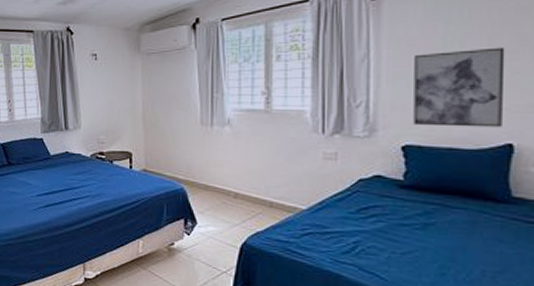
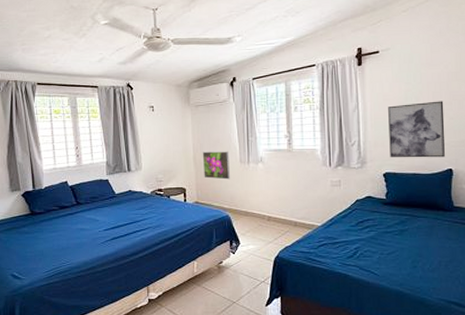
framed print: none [153,109,188,145] -> present [202,151,230,180]

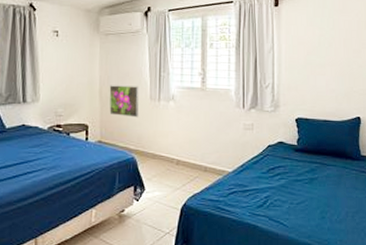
wall art: present [388,101,445,158] -> none [302,48,354,105]

